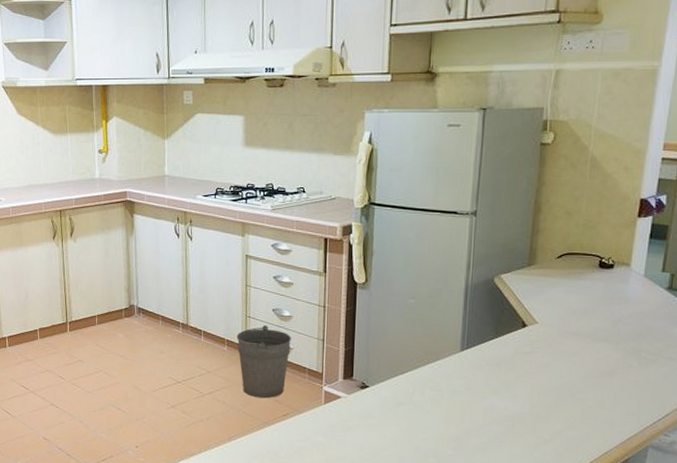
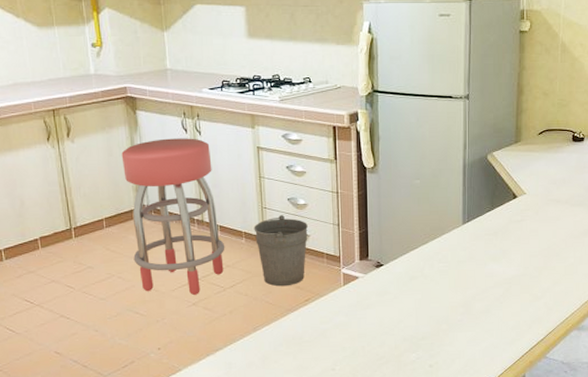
stool: none [117,242,207,398] -> present [121,138,225,295]

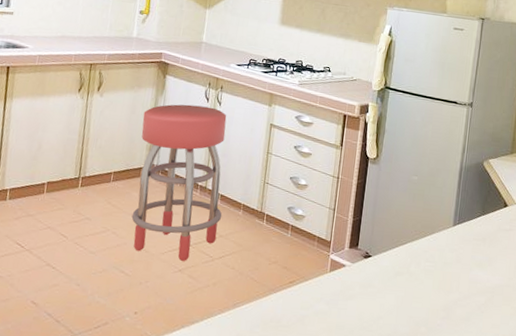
bucket: present [254,215,308,287] -> none [252,192,305,265]

